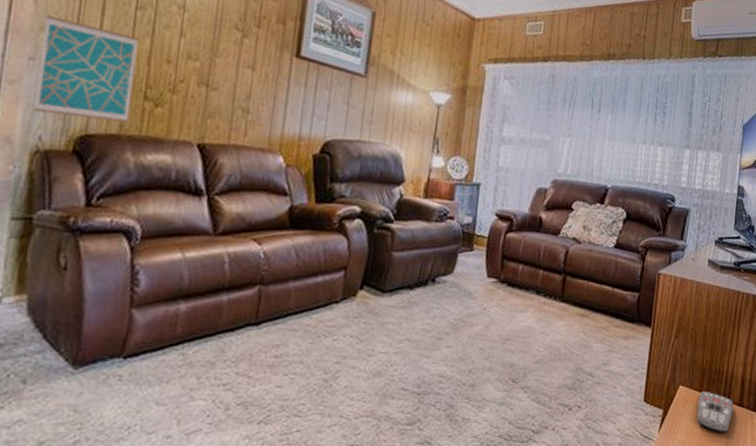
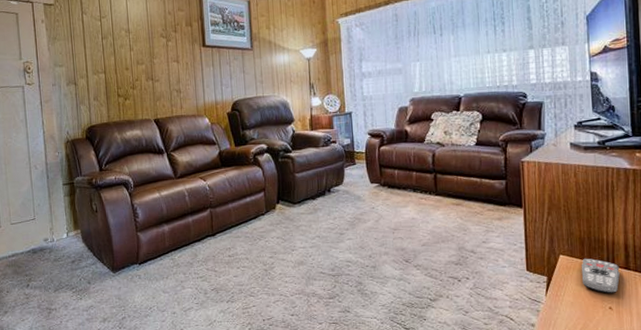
wall art: present [32,15,139,123] -> none [55,55,112,118]

